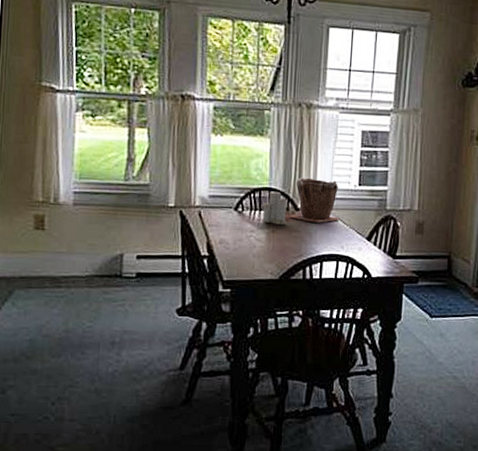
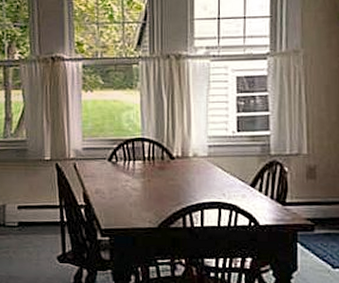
candle: present [262,190,286,225] -> none [137,140,161,174]
plant pot: present [289,177,340,223] -> none [164,126,219,171]

